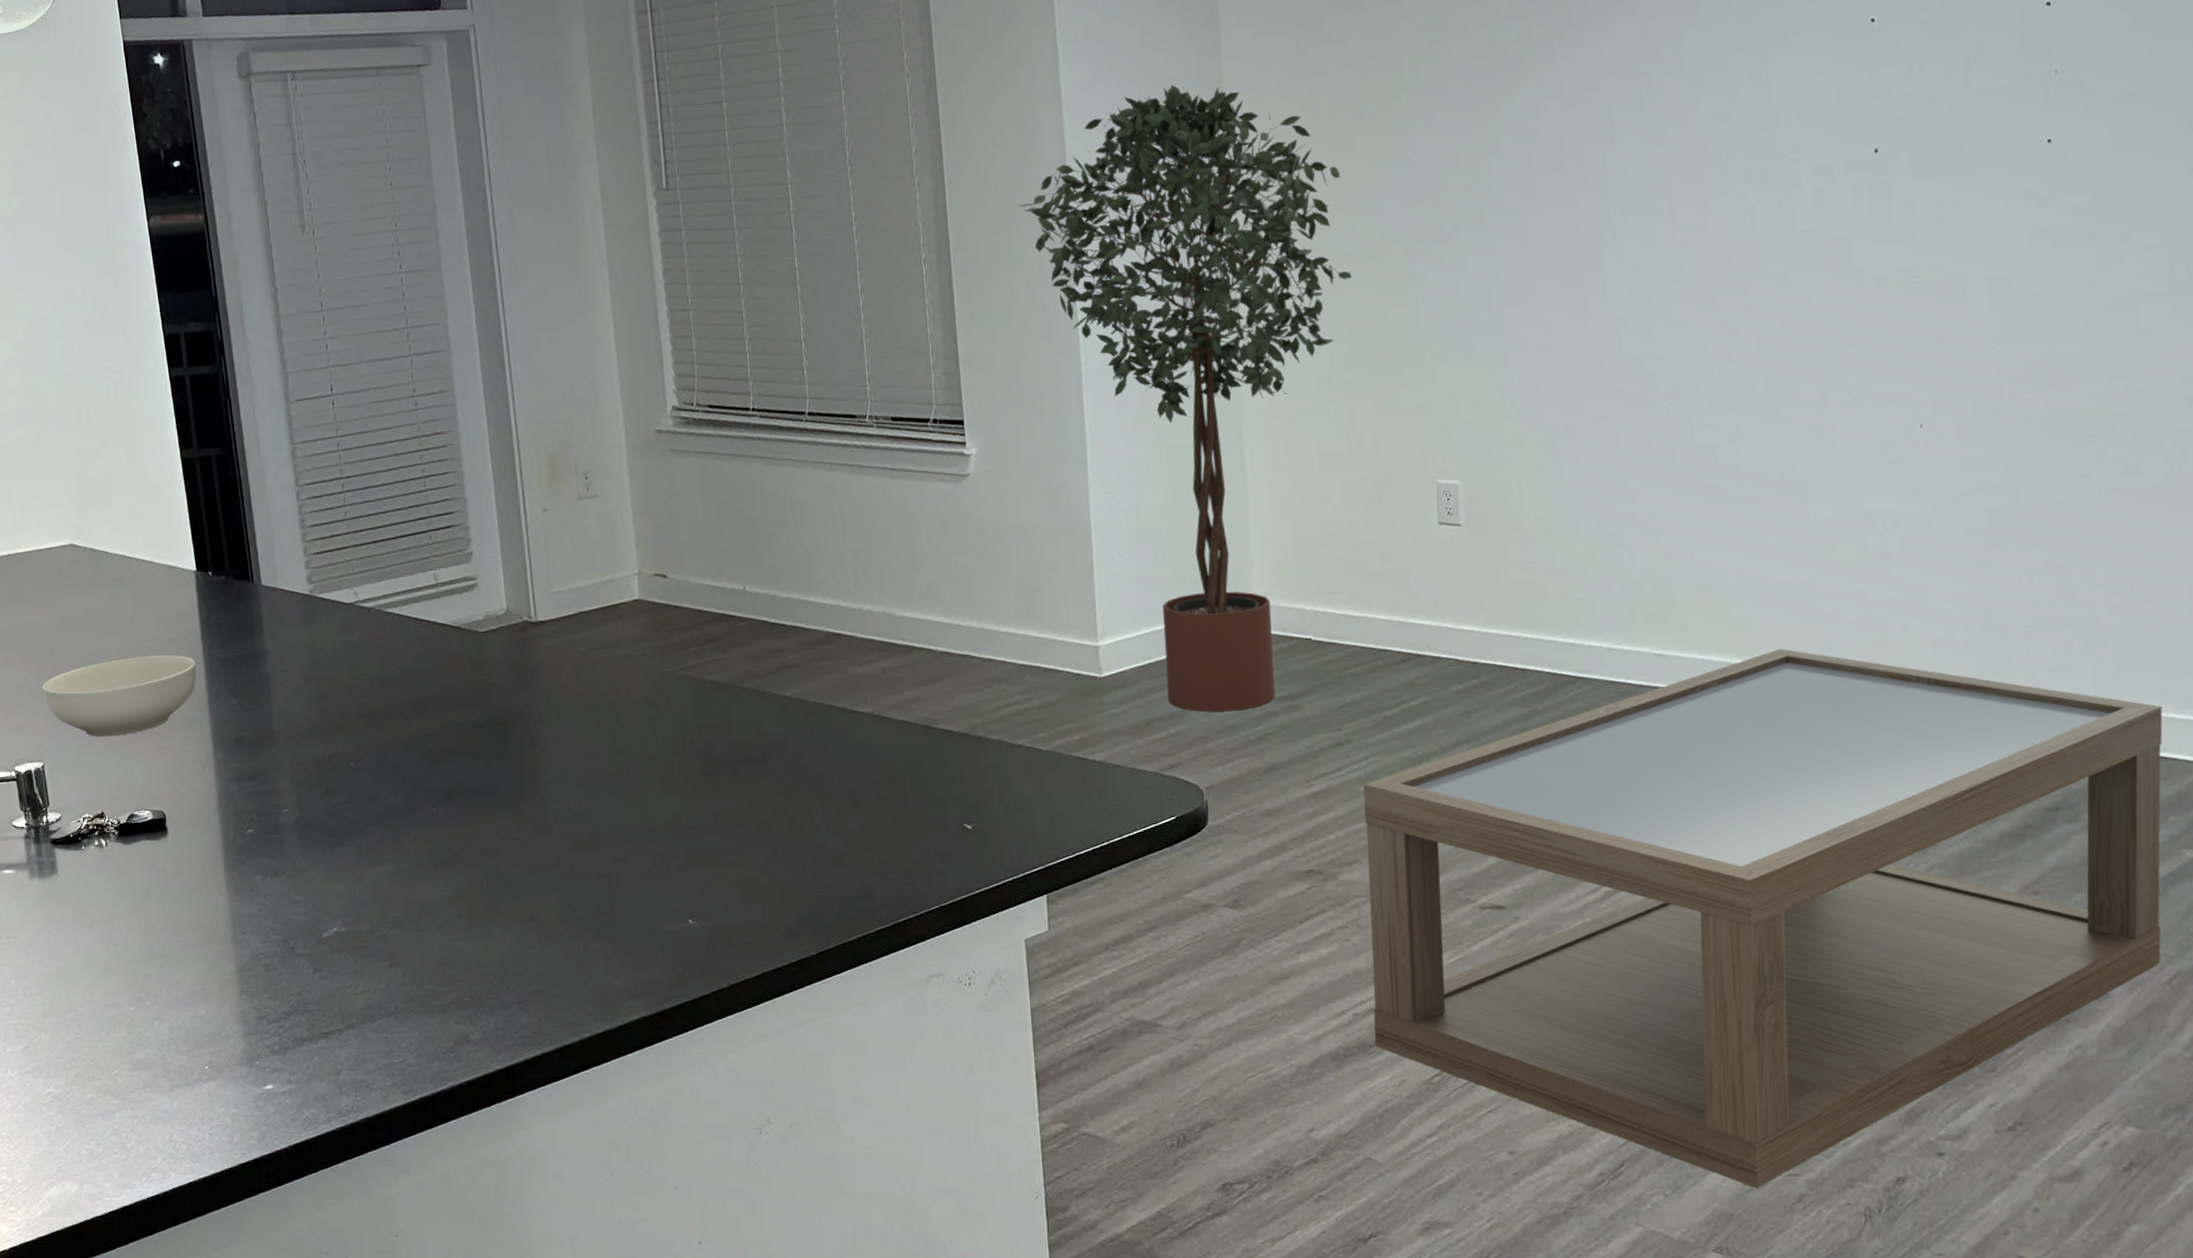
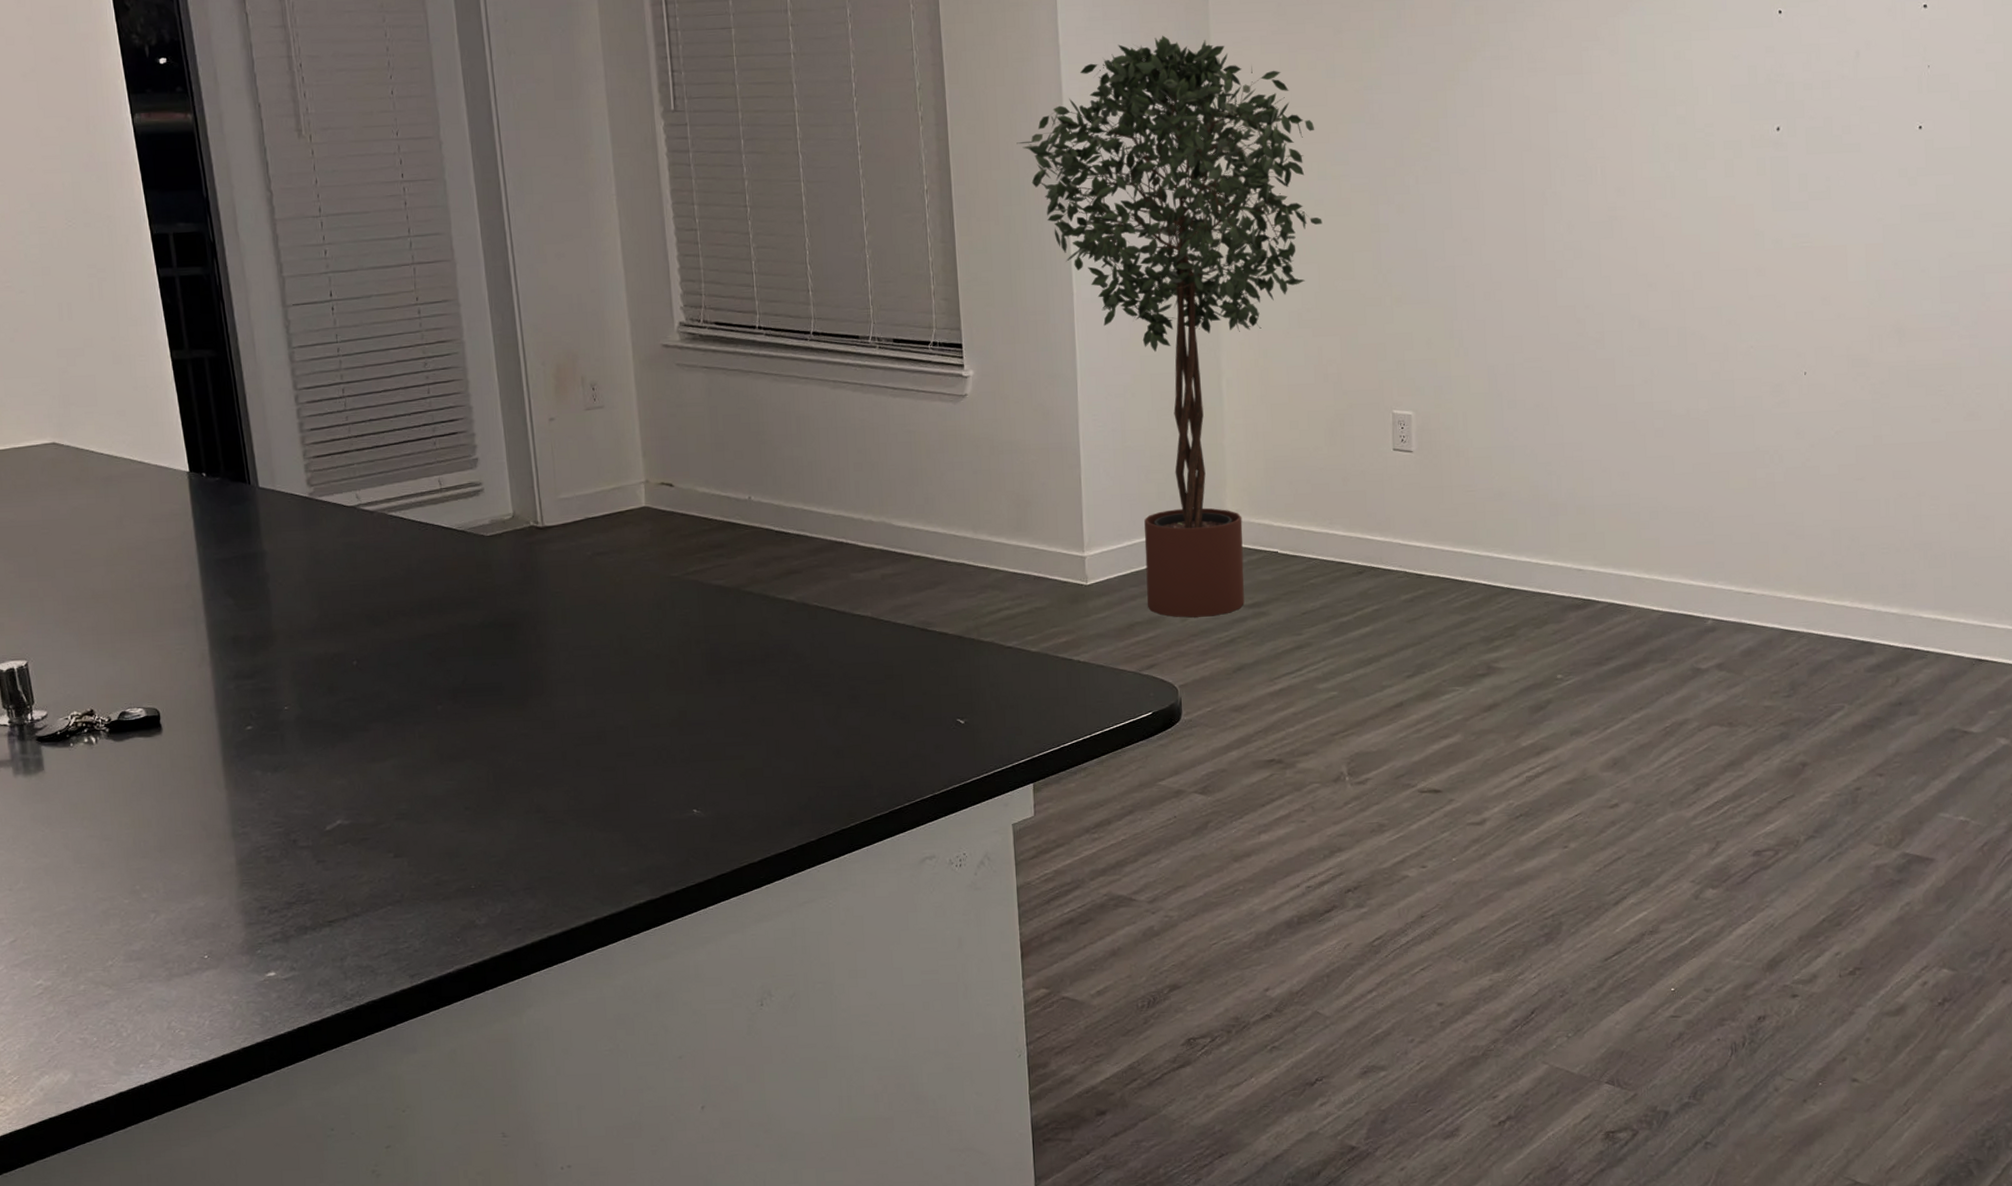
bowl: present [42,654,196,738] -> none [24,554,190,636]
coffee table: present [1363,648,2163,1188] -> none [1320,565,1987,1028]

